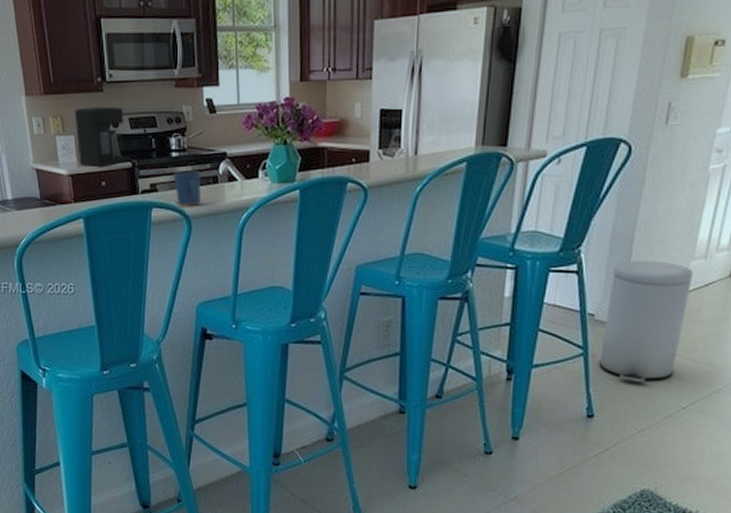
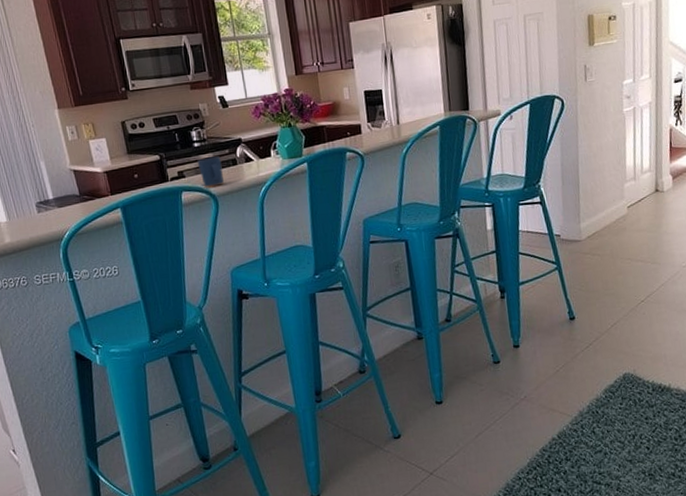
coffee maker: present [74,106,131,168] -> none [103,110,159,163]
pedal bin: present [599,261,693,383] -> none [568,186,630,286]

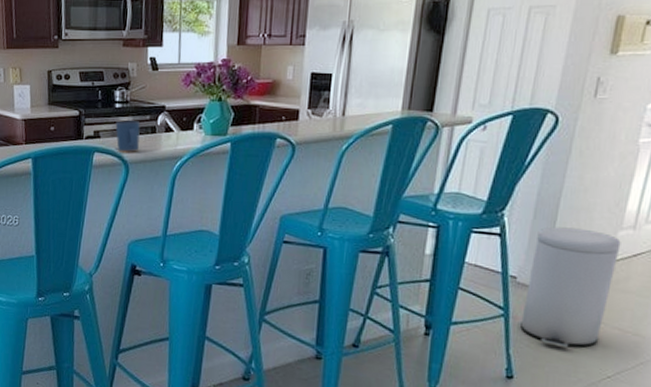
pedal bin: none [568,186,630,286] -> present [520,227,621,349]

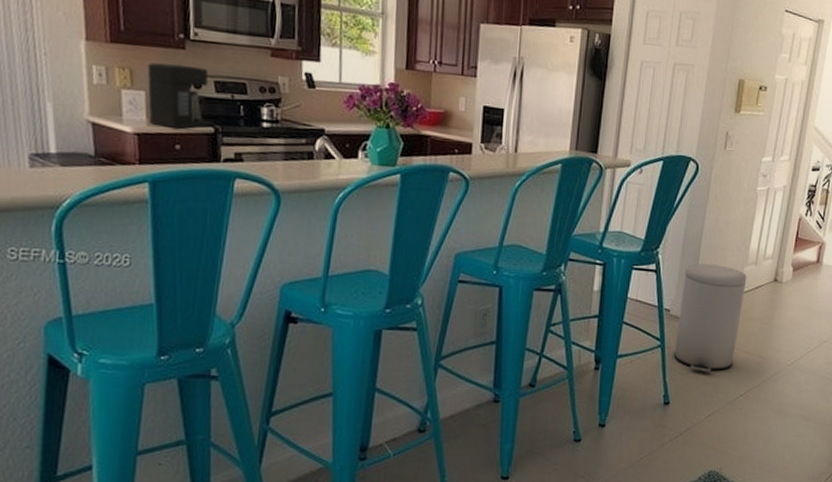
coffee maker: none [31,60,79,114] -> present [147,62,214,130]
mug: present [115,121,141,152] -> none [262,143,294,180]

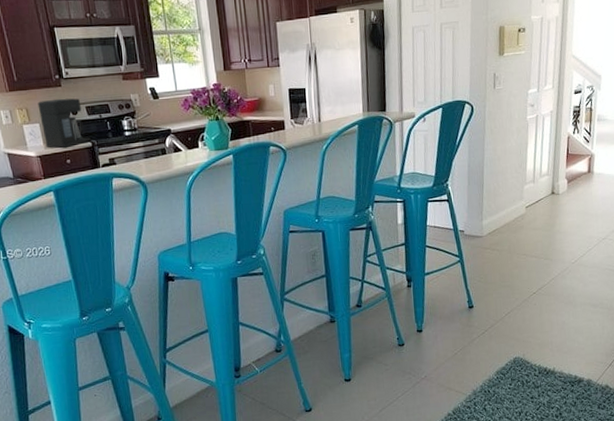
pedal bin: present [674,263,747,373] -> none [472,187,528,278]

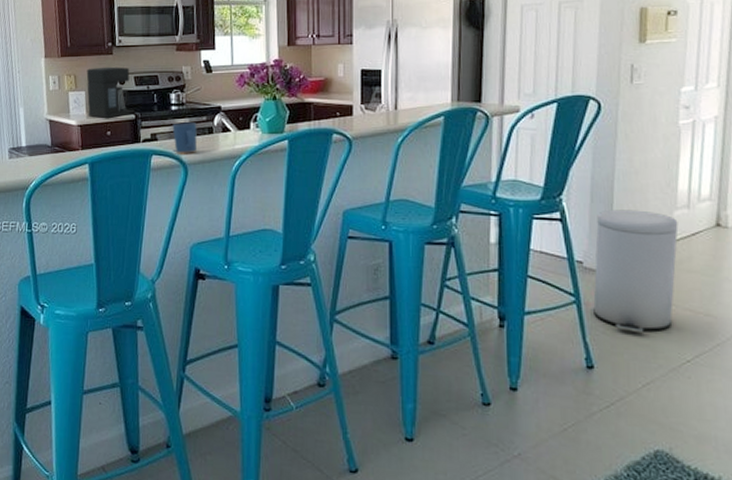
mug: none [128,145,153,174] -> present [172,122,197,153]
pedal bin: none [472,187,528,278] -> present [593,209,679,334]

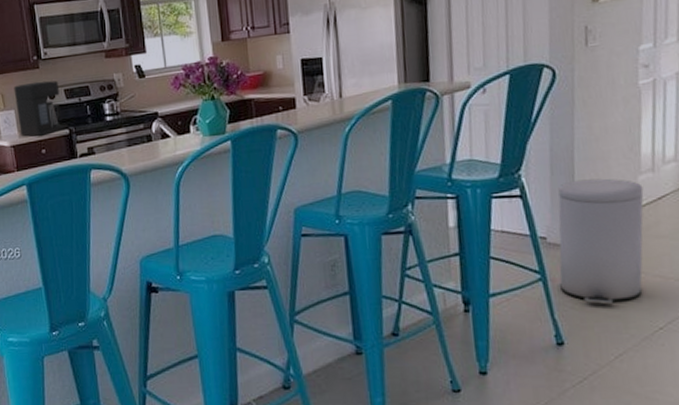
mug: present [172,122,197,153] -> none [109,131,137,165]

